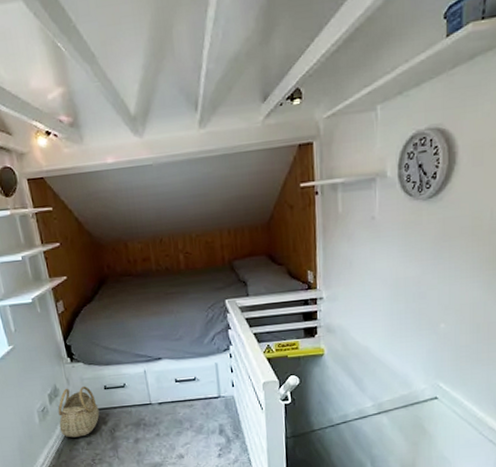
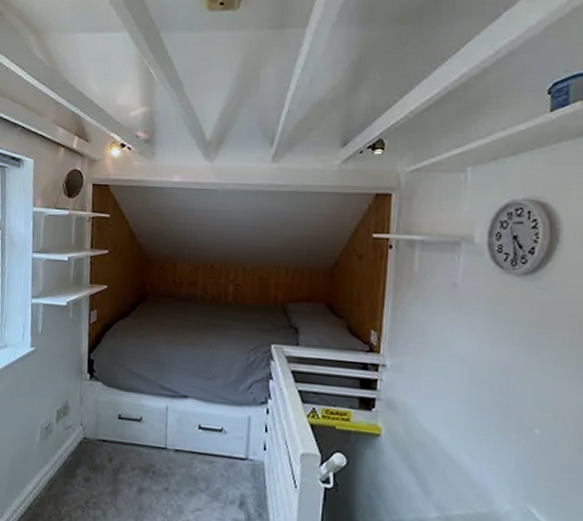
basket: present [58,386,100,438] -> none [59,407,107,470]

